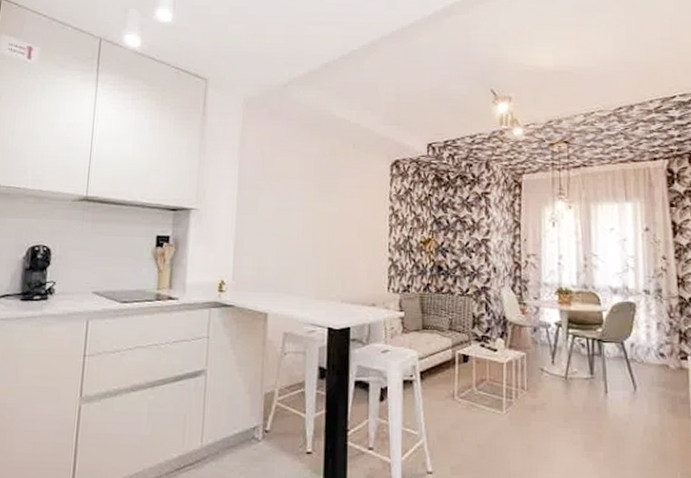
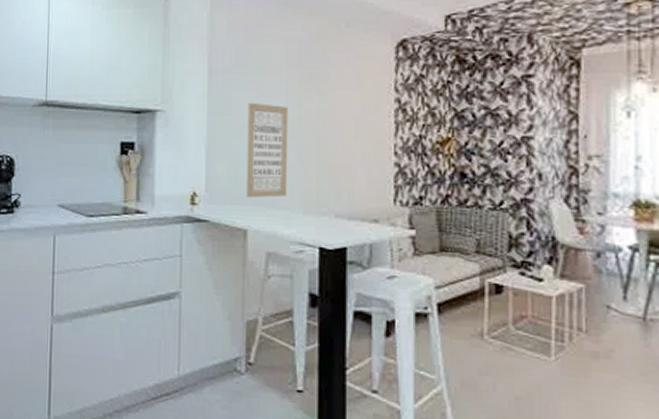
wall art: none [268,205,305,286] -> present [246,102,288,198]

